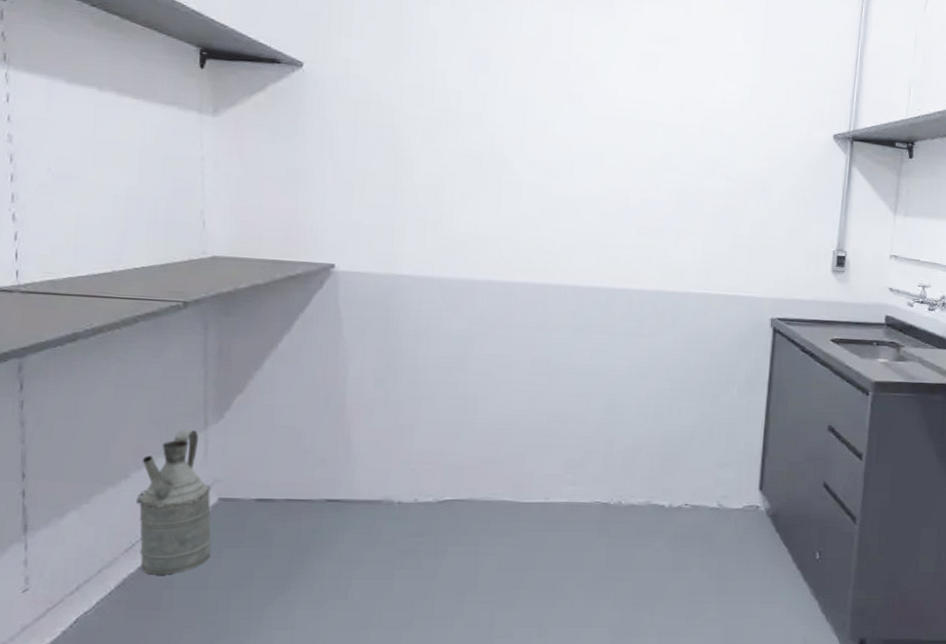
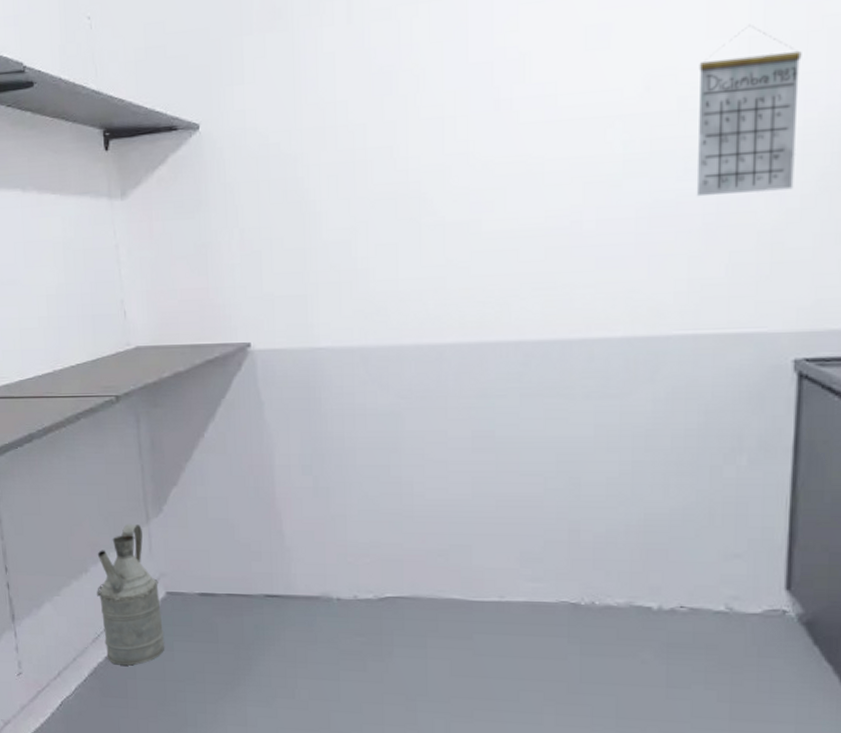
calendar: none [711,77,784,196] -> present [696,25,802,197]

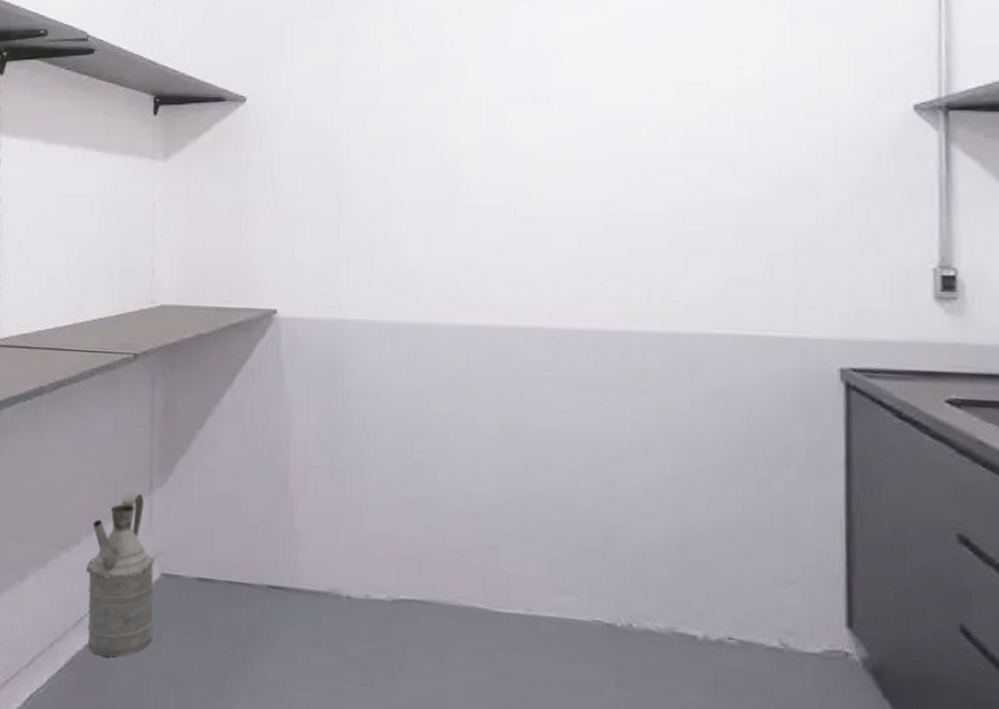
calendar: present [696,25,802,197] -> none [729,43,829,198]

